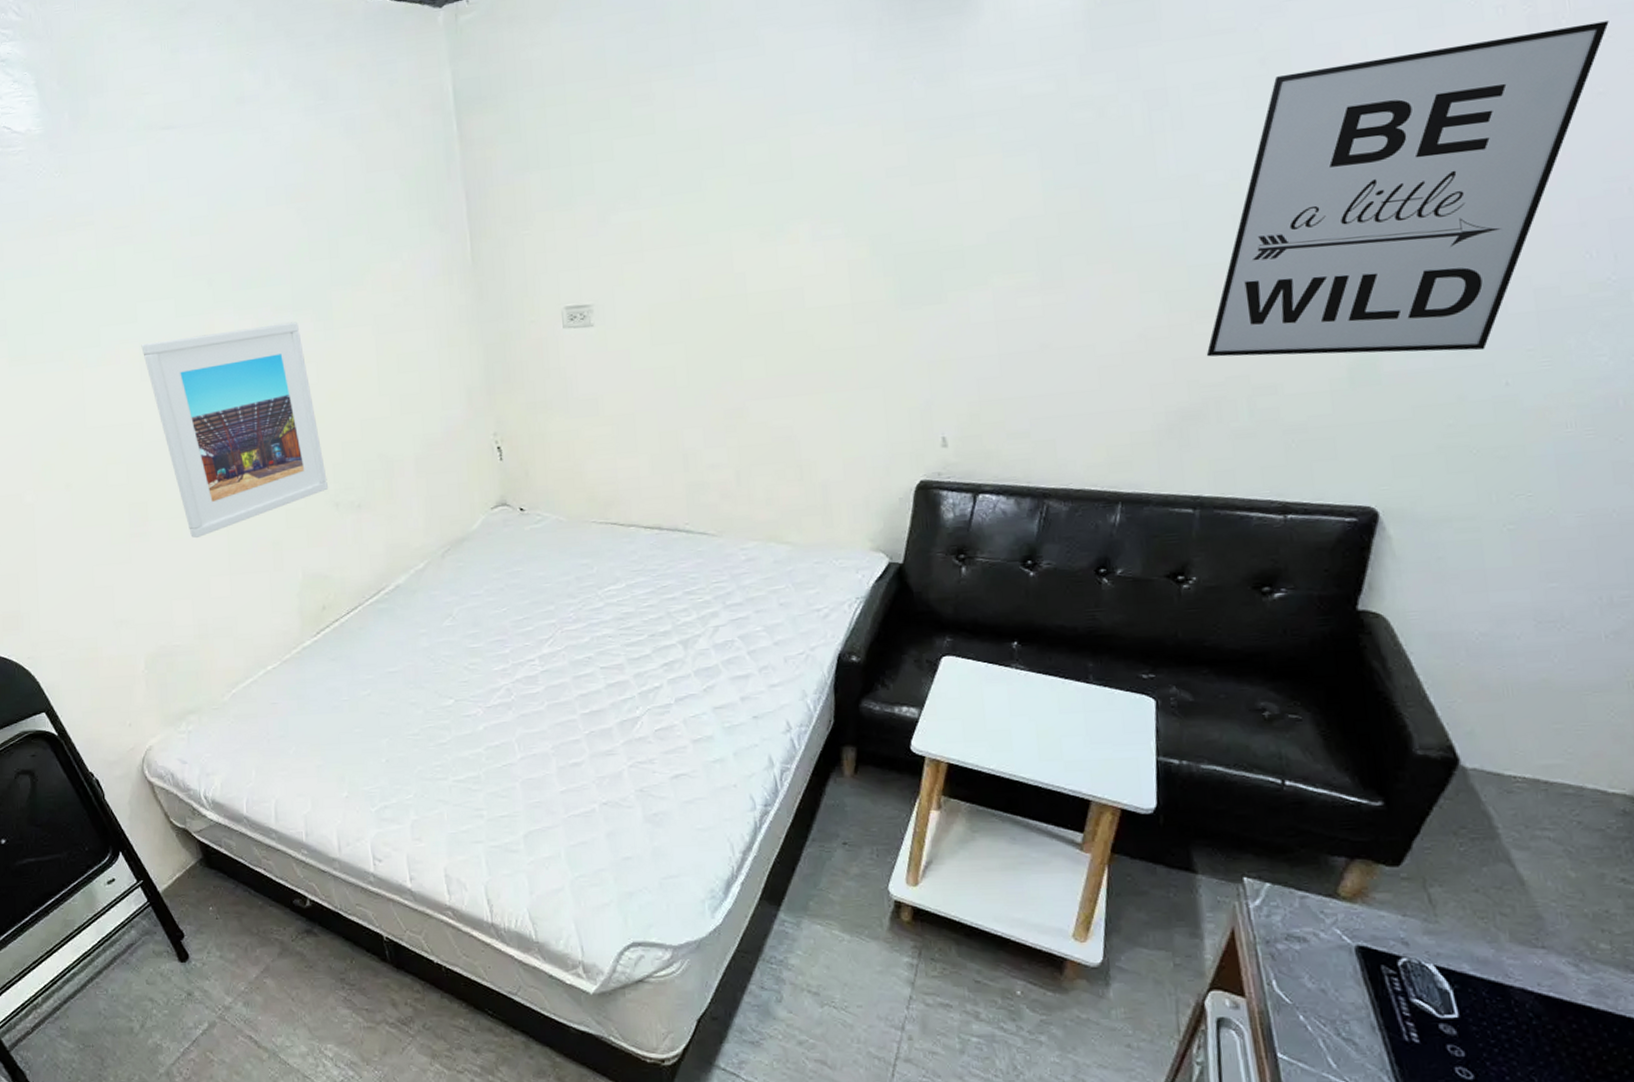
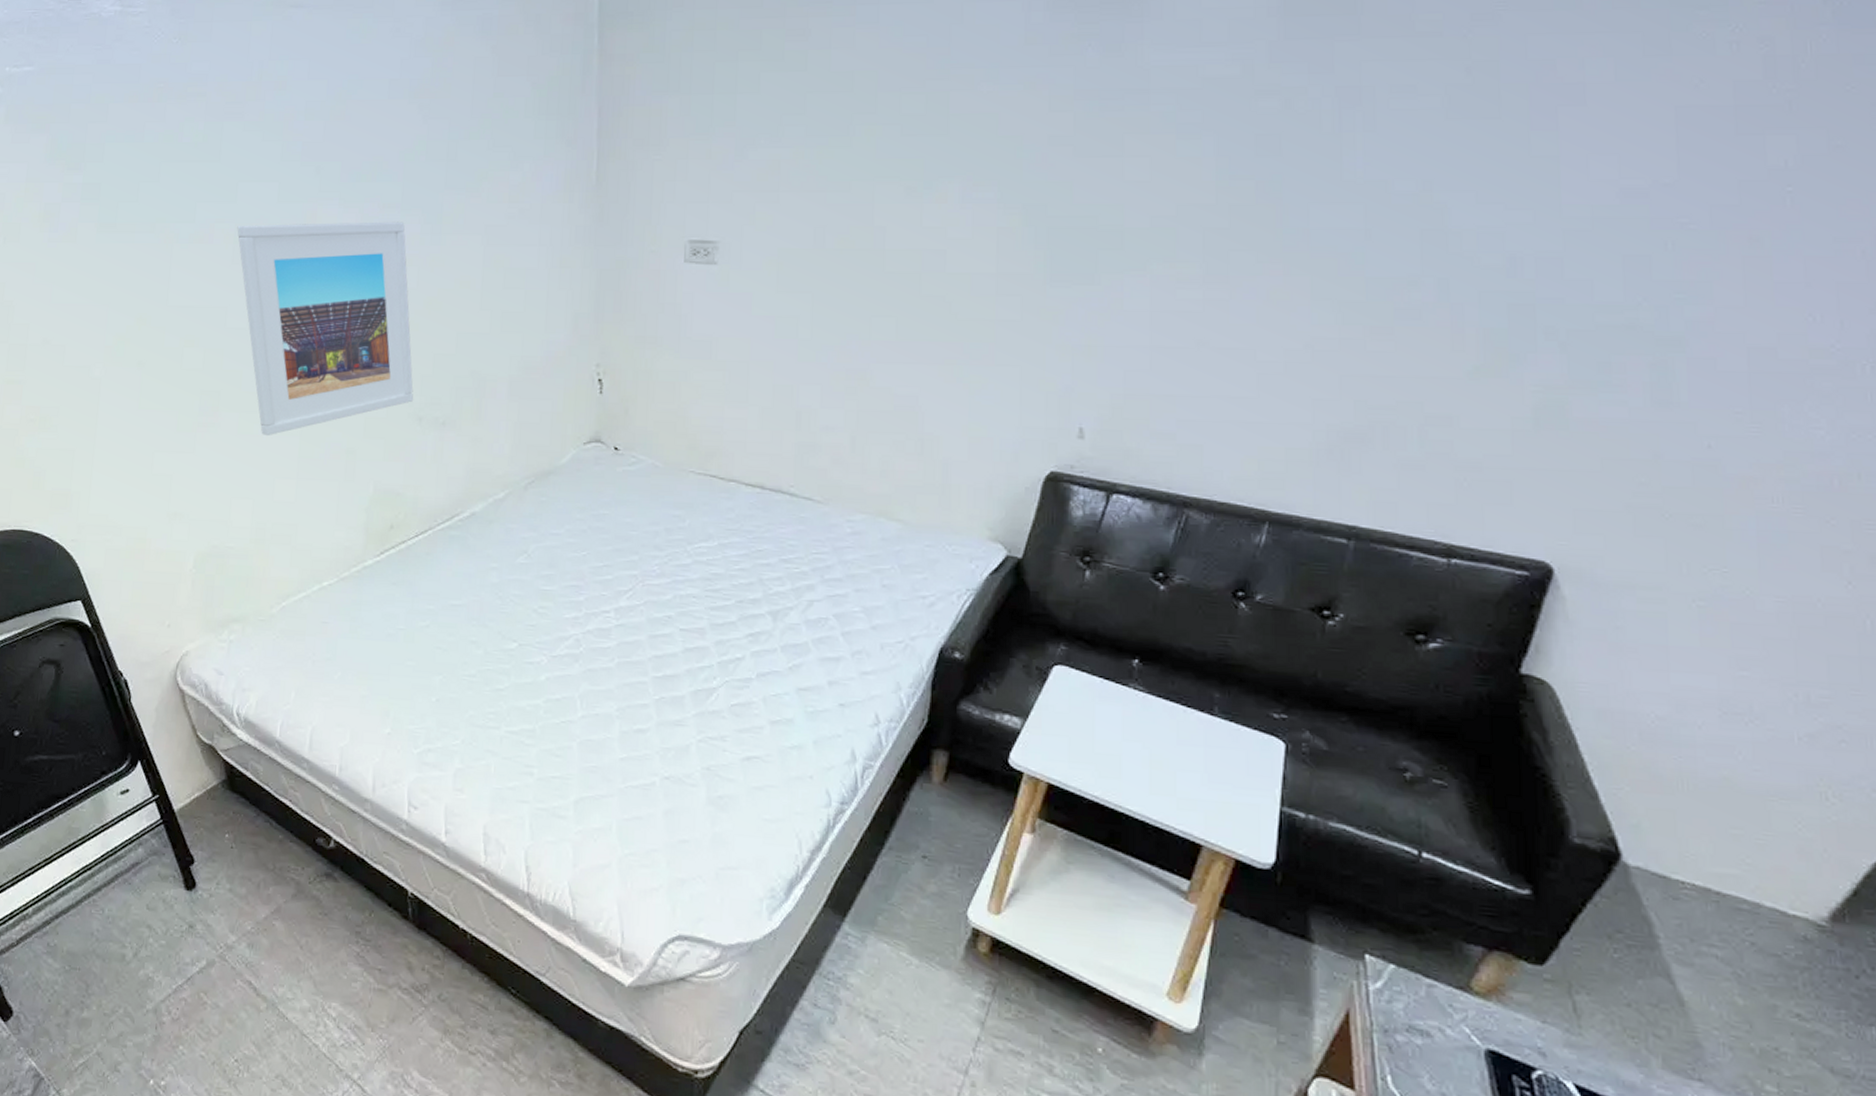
wall art: present [1206,21,1609,357] -> none [1377,70,1854,407]

